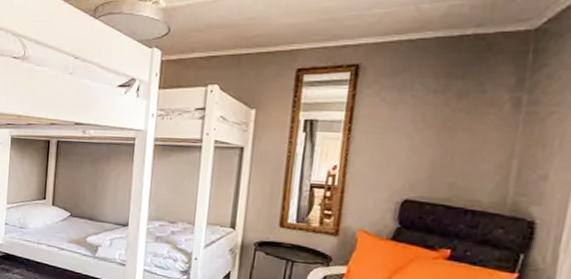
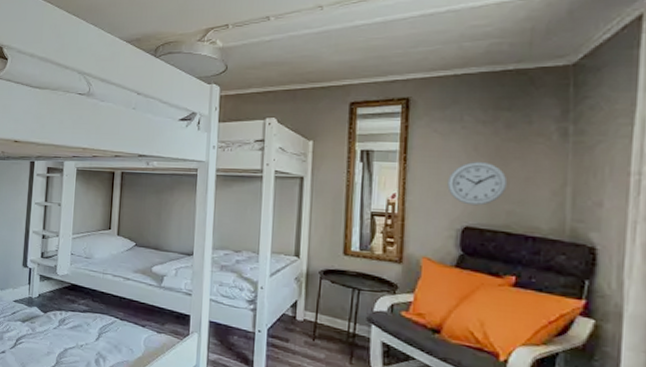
wall clock: none [390,133,453,178] -> present [447,162,508,206]

